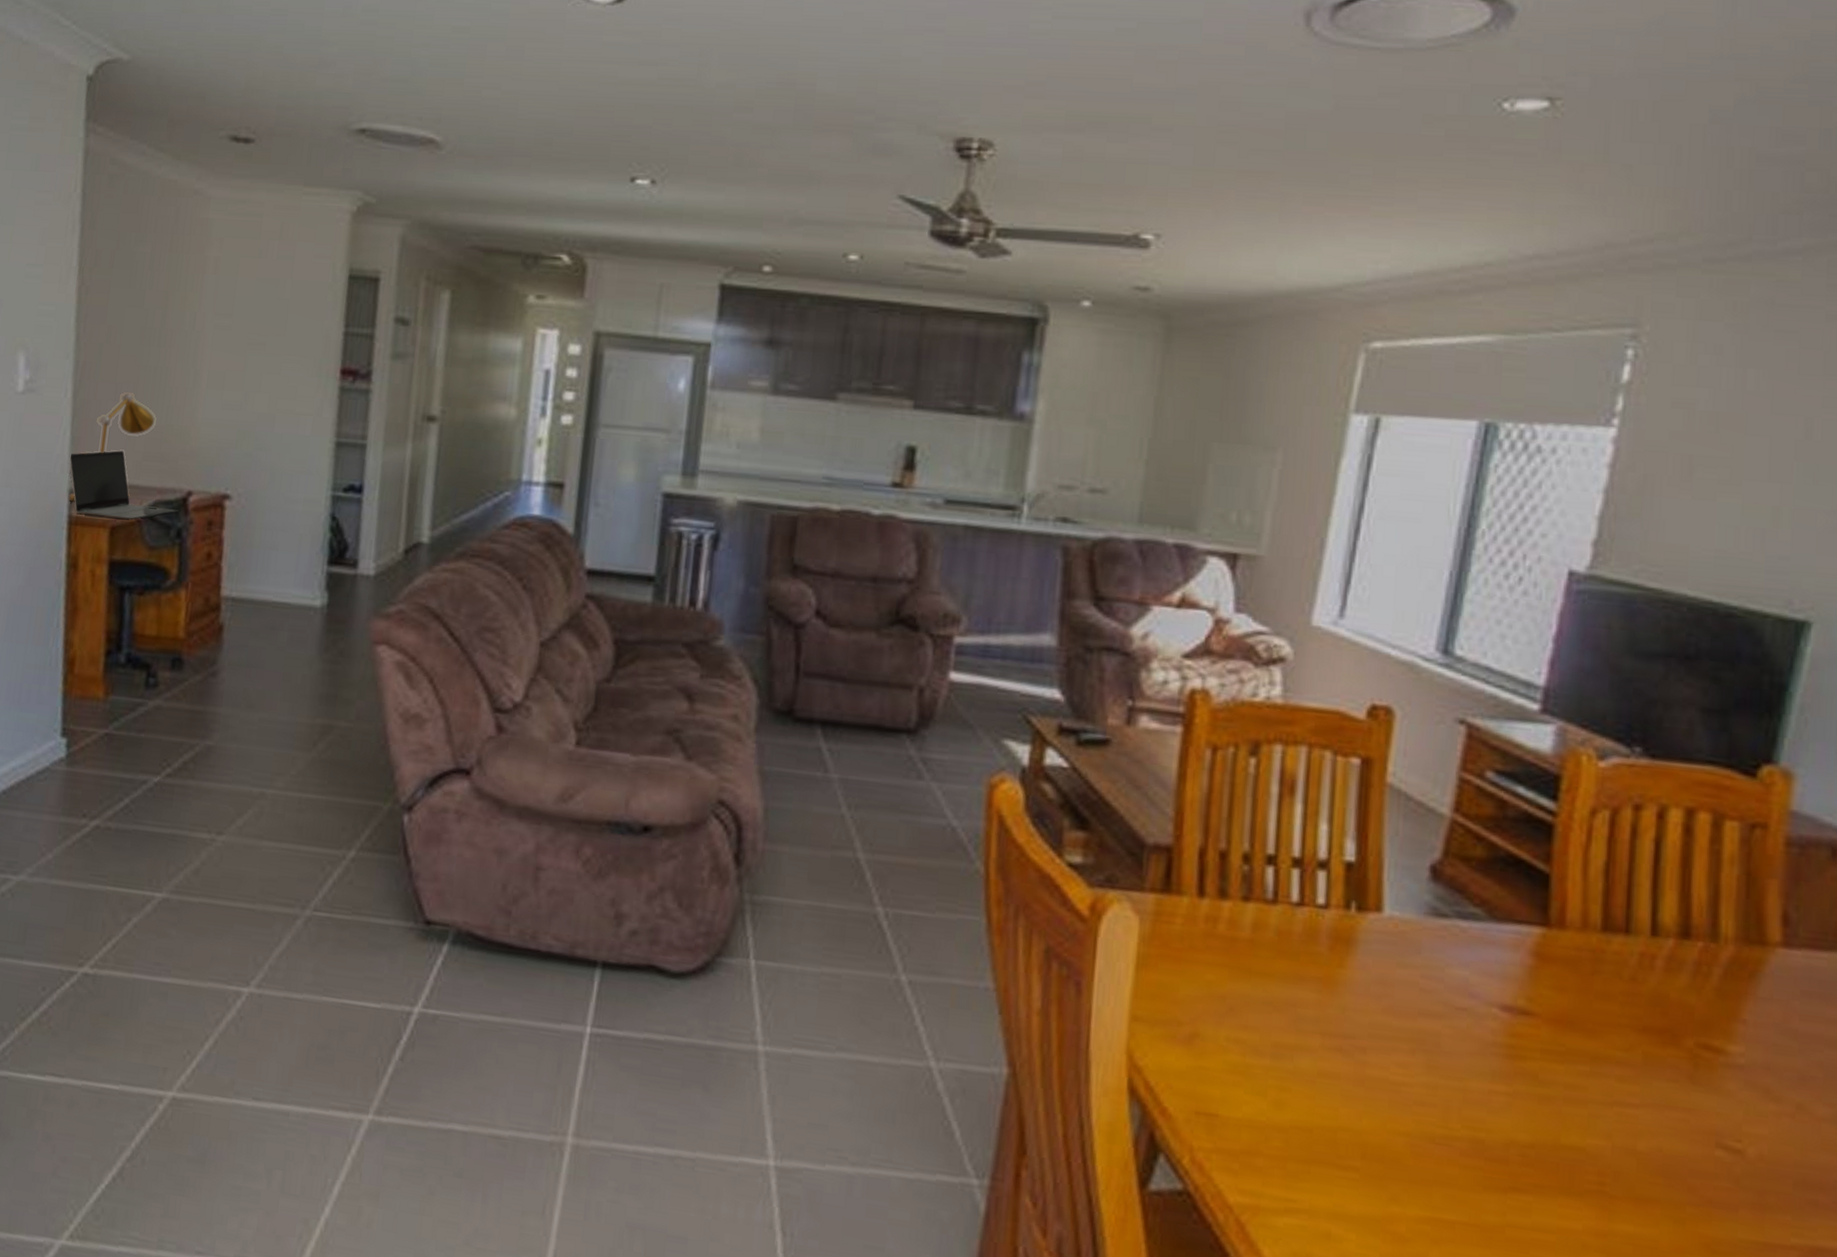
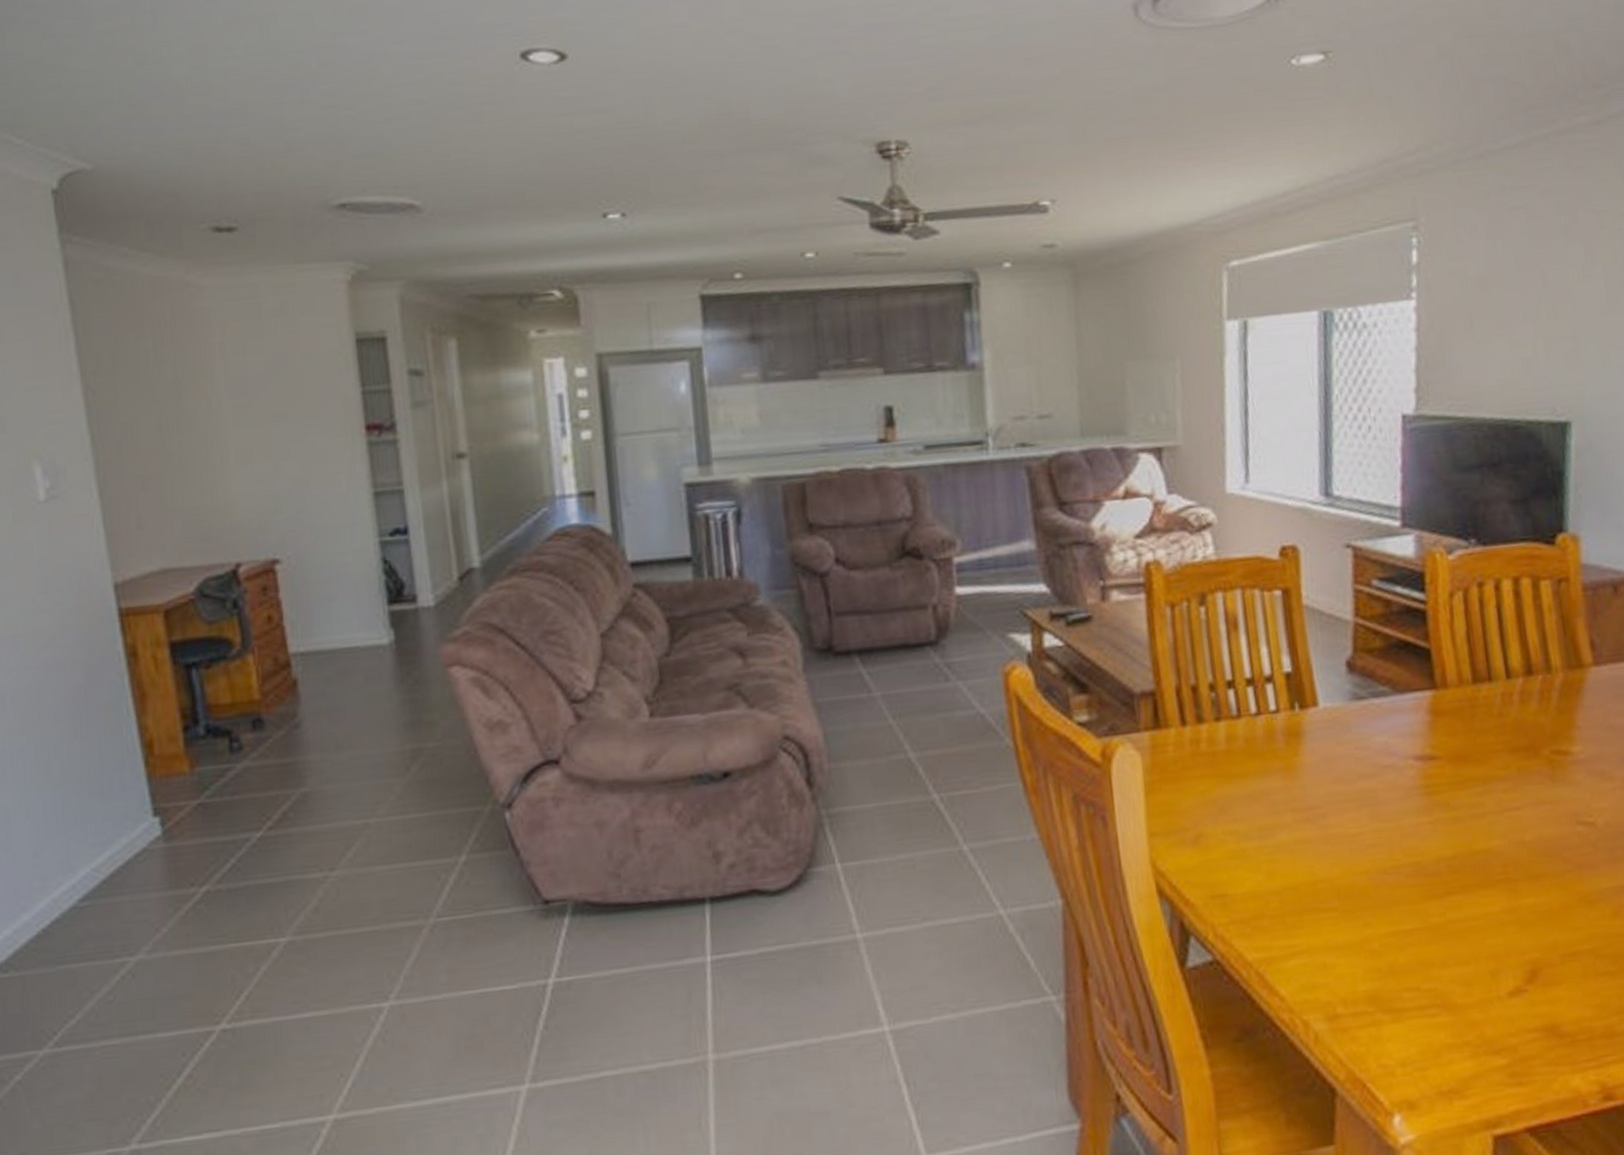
desk lamp: present [69,394,155,502] -> none [115,483,189,595]
laptop: present [69,450,179,521] -> none [107,538,231,606]

